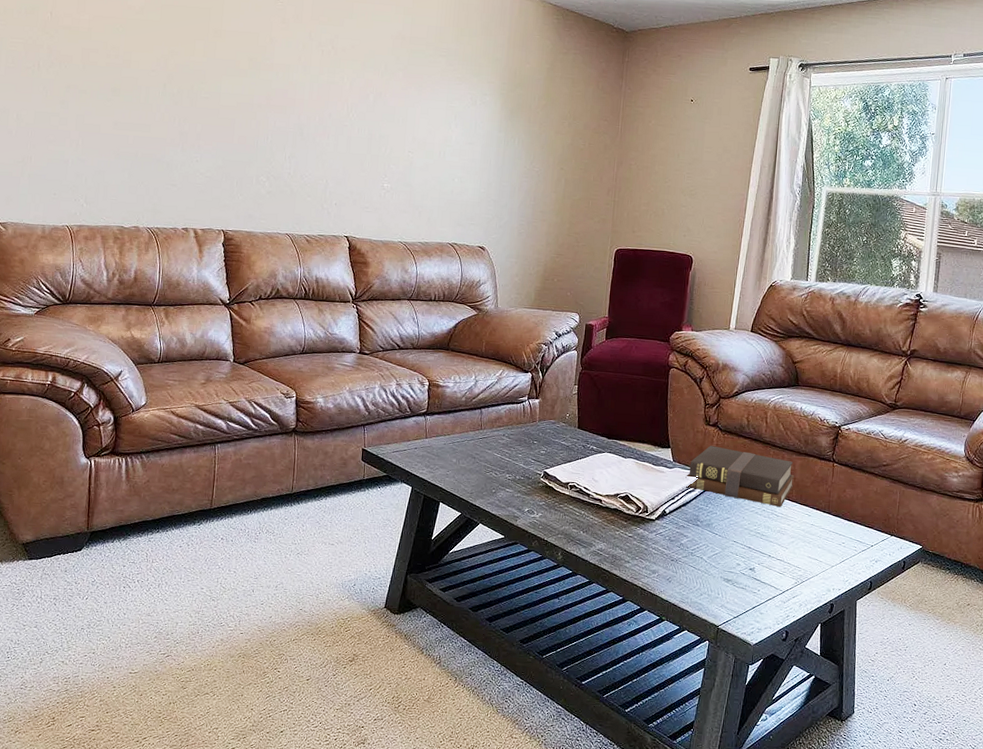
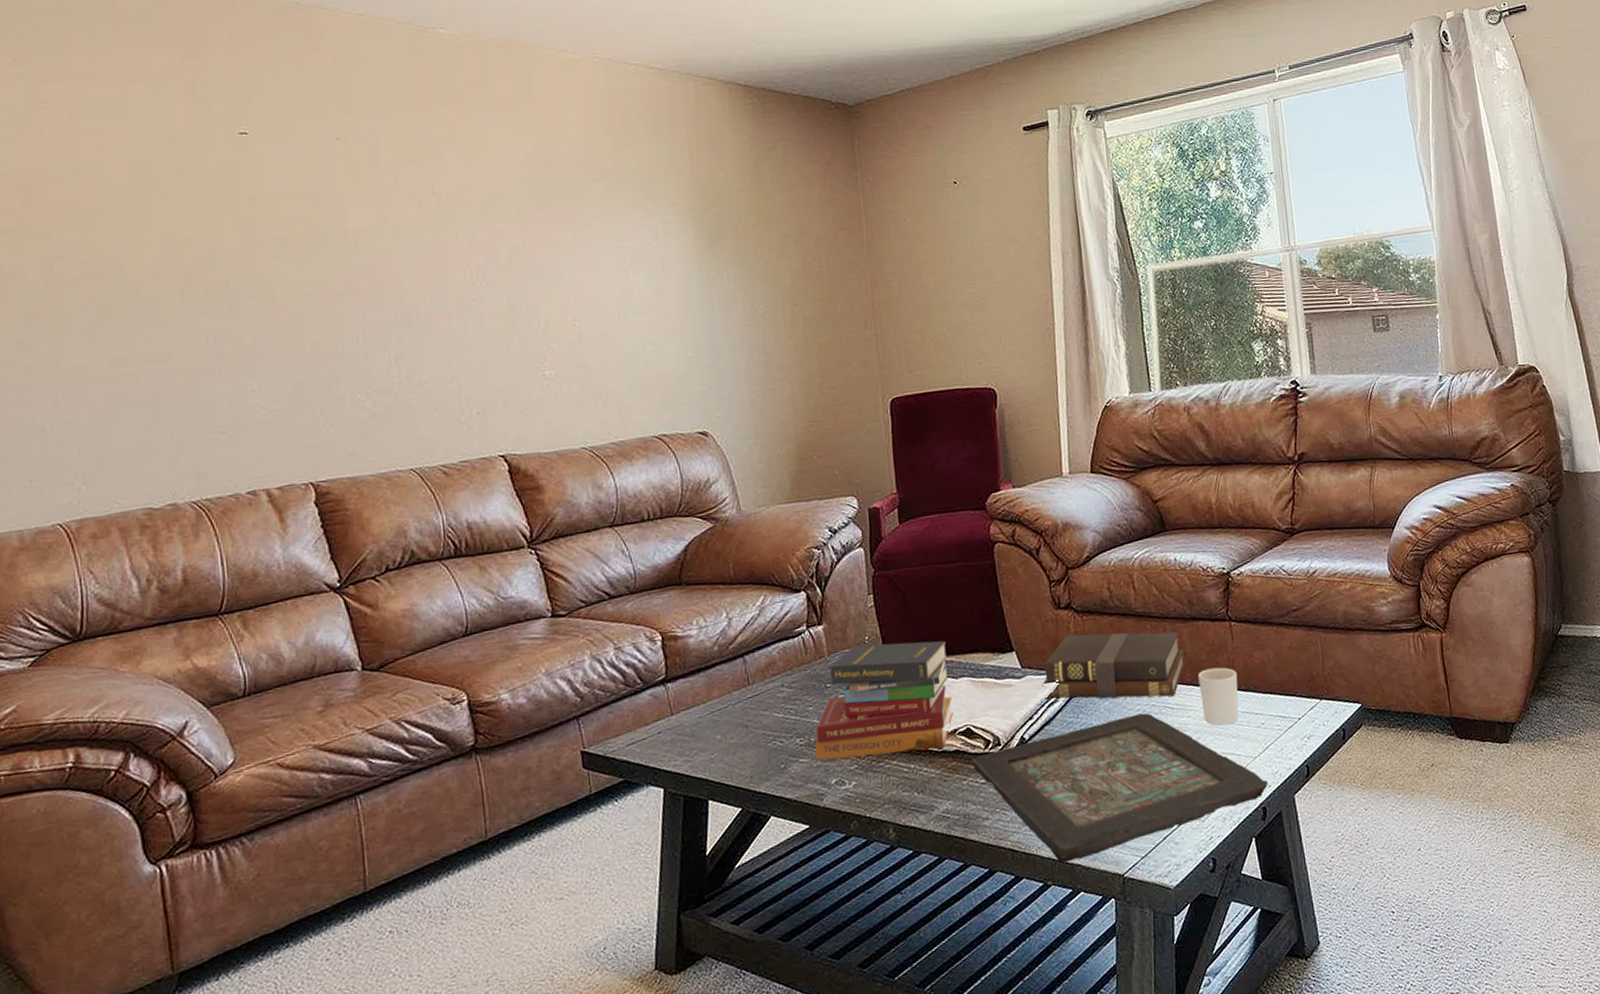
books: none [517,419,623,505] -> present [814,640,953,760]
decorative tray: none [624,513,839,607] -> present [971,713,1268,863]
mug: none [800,493,832,538] -> present [1198,667,1240,727]

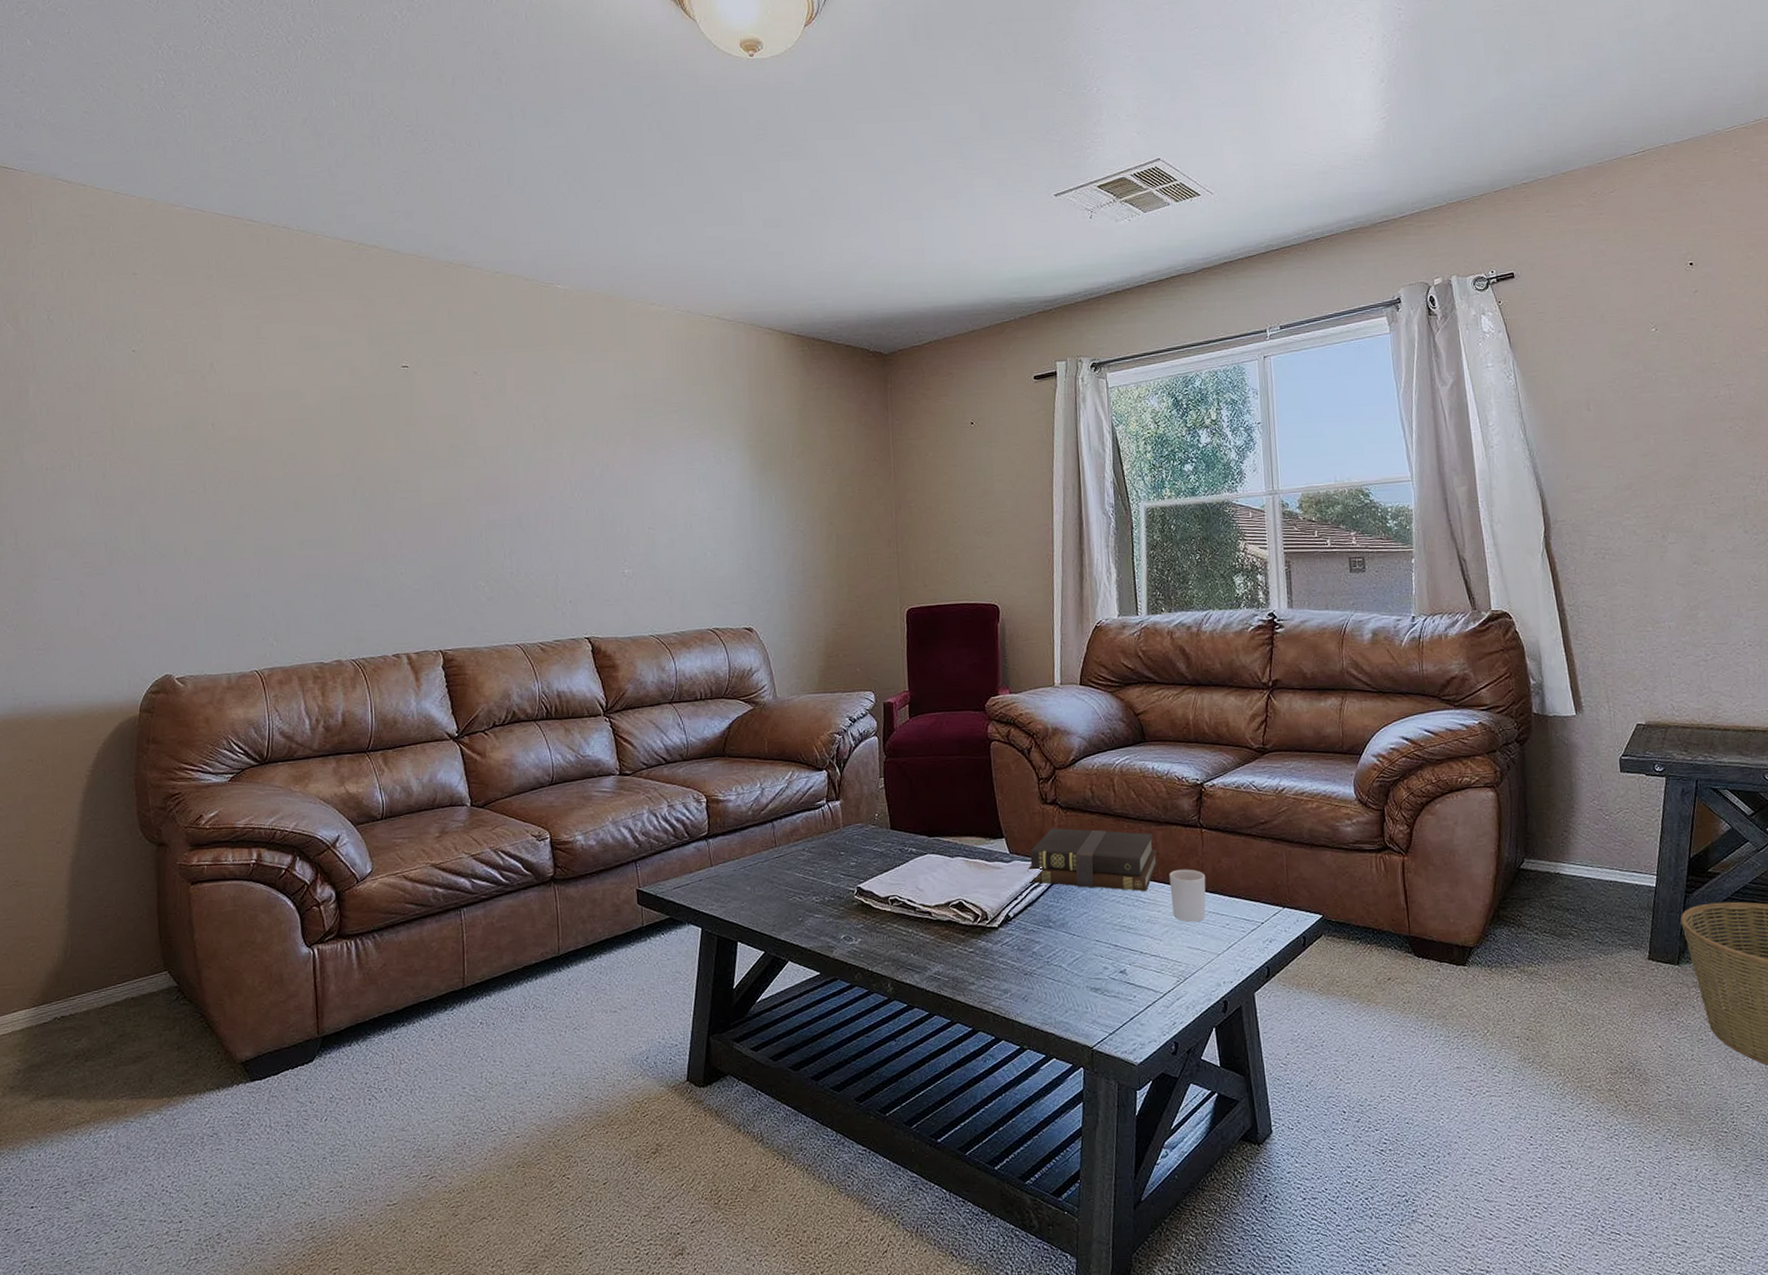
books: present [814,640,953,760] -> none [828,820,948,918]
decorative tray: present [971,713,1268,863] -> none [961,904,1230,1031]

